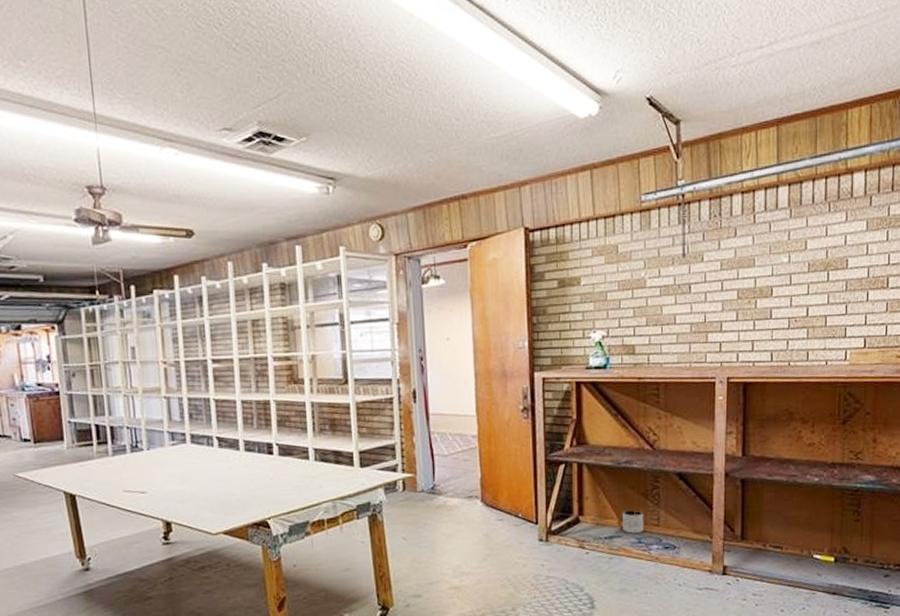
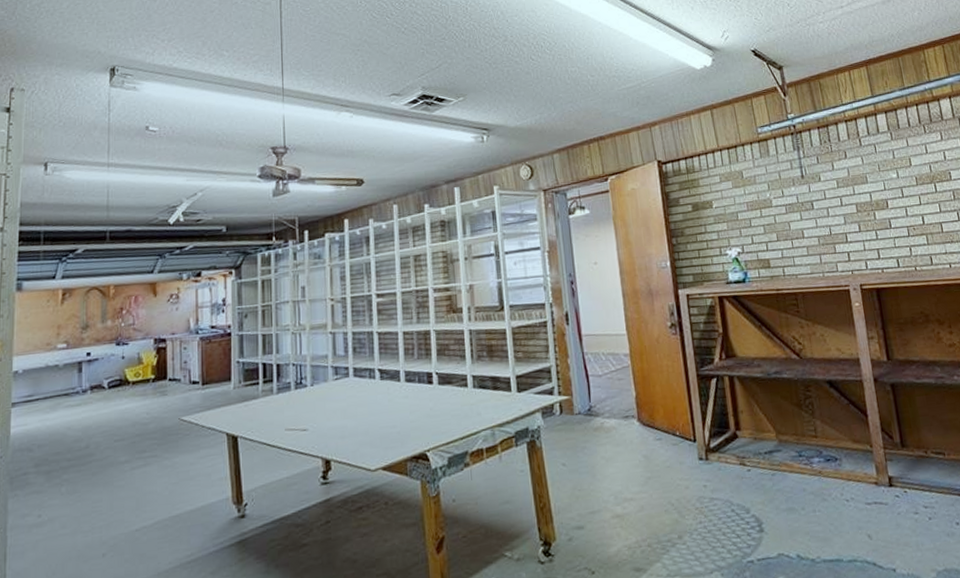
planter: present [623,509,644,534] -> none [779,421,803,447]

